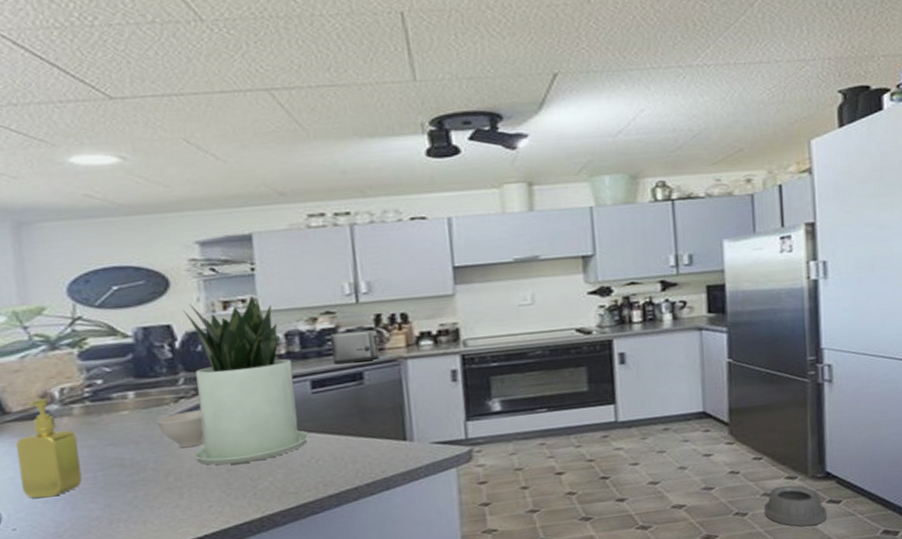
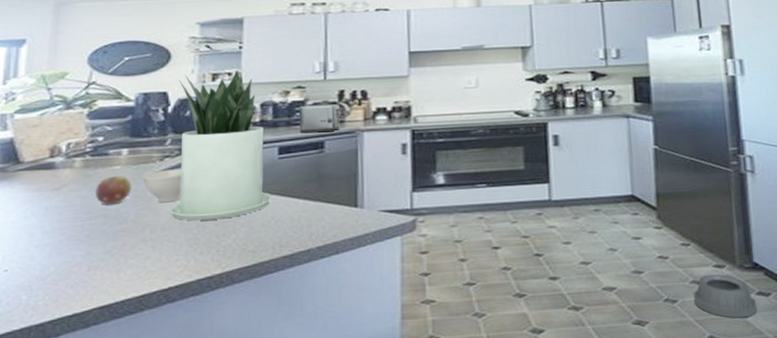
soap dispenser: present [16,397,83,499] -> none [20,150,74,243]
fruit: none [102,421,146,454] -> present [95,175,132,205]

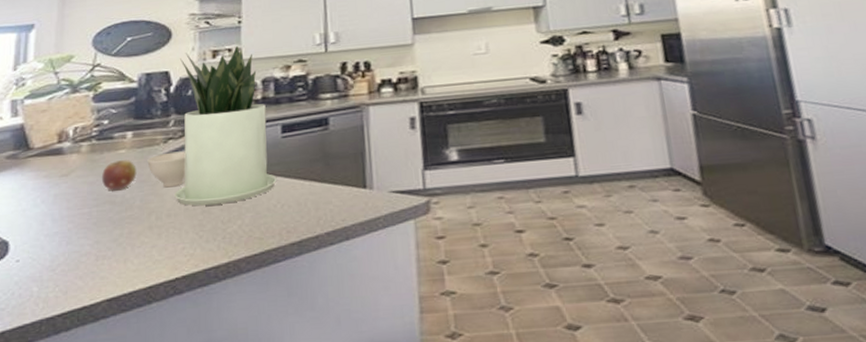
toaster: present [299,104,342,134] -> none [301,77,345,110]
pet bowl: present [694,274,757,319] -> none [755,259,836,313]

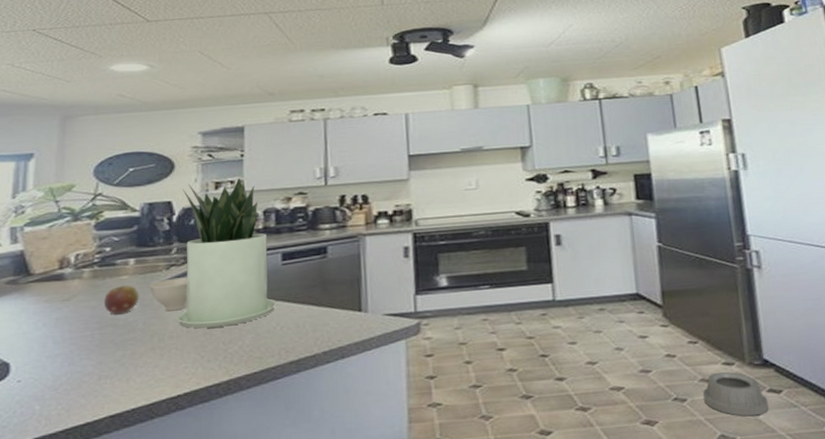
pet bowl: none [755,259,836,313] -> present [703,371,769,417]

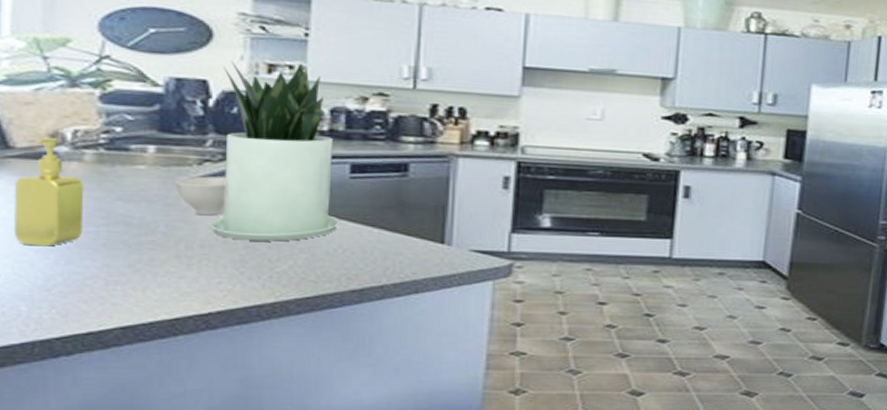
soap dispenser: none [32,262,83,353] -> present [14,137,84,247]
fruit: present [103,285,139,315] -> none [112,176,161,211]
pet bowl: present [703,371,769,417] -> none [810,351,875,397]

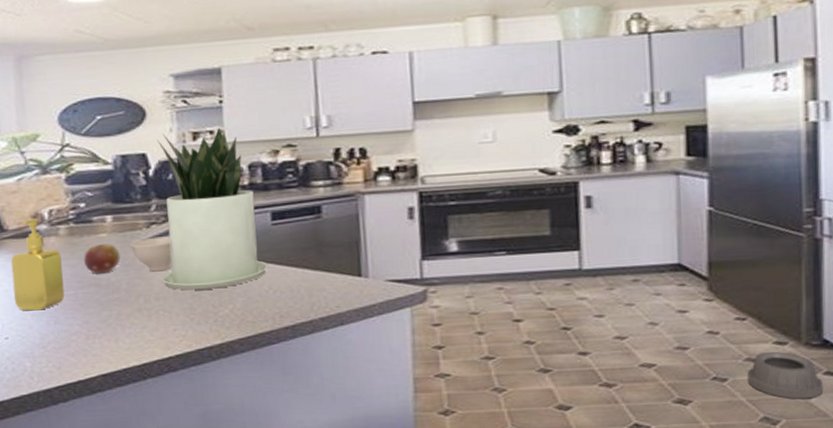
fruit: none [112,176,161,211] -> present [83,243,121,274]
pet bowl: none [810,351,875,397] -> present [748,351,824,399]

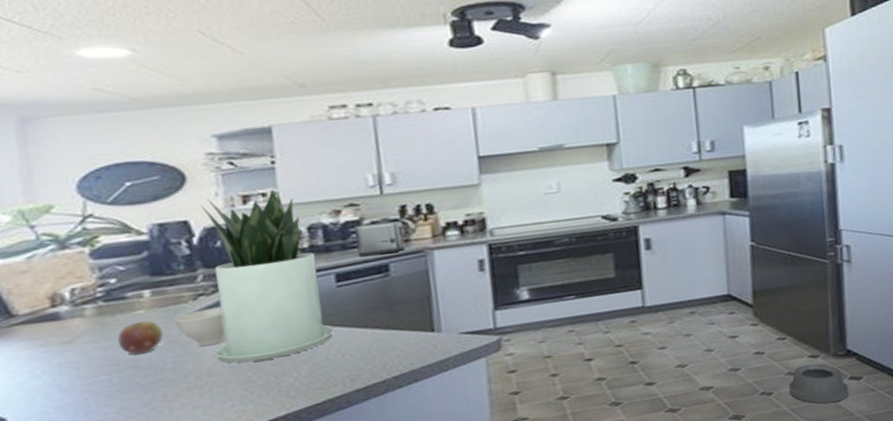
soap dispenser: present [11,218,65,311] -> none [24,299,96,404]
toaster: none [291,164,339,197] -> present [354,221,405,257]

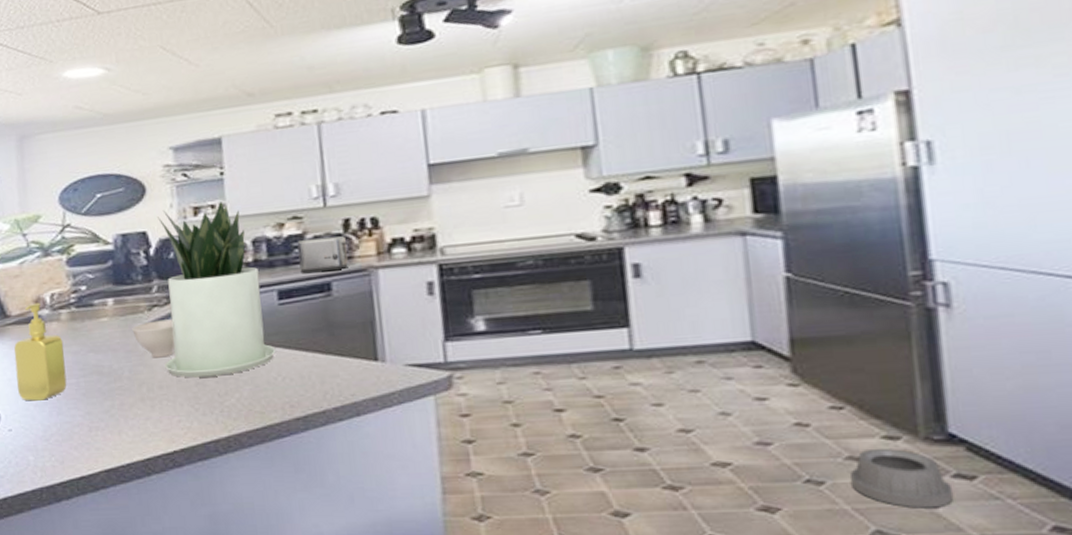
soap dispenser: none [24,299,96,404] -> present [14,302,67,401]
fruit: present [117,320,164,355] -> none [85,328,123,361]

